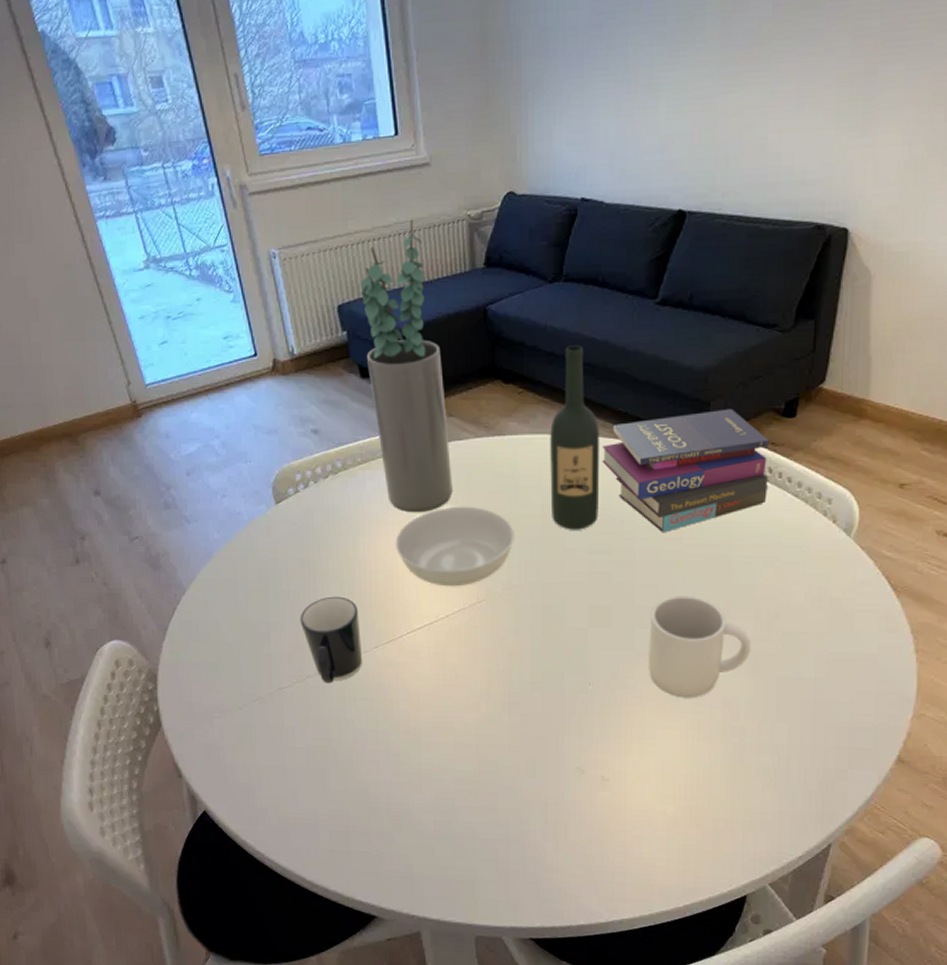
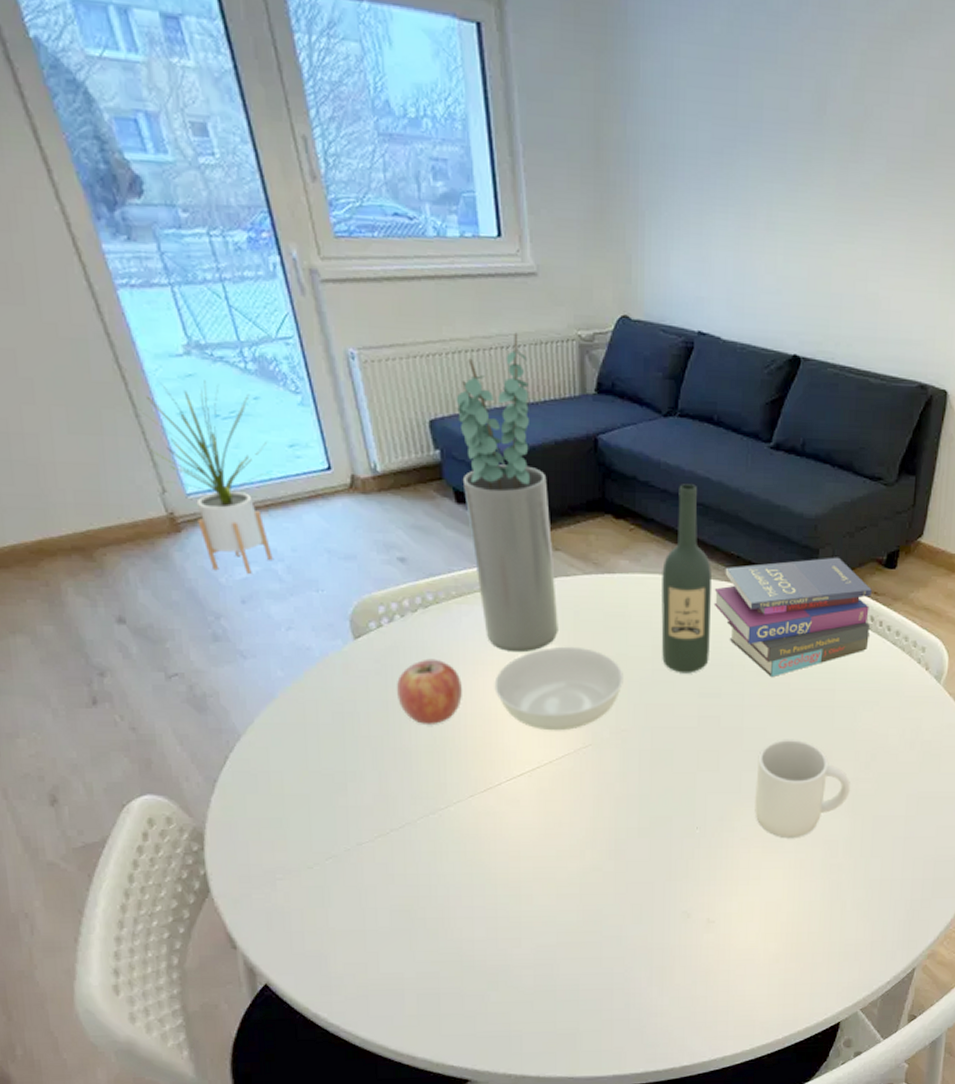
house plant: none [110,288,211,449] -> present [137,380,273,574]
mug: present [300,596,362,684] -> none [383,742,455,837]
apple: none [310,520,367,580] -> present [396,658,462,724]

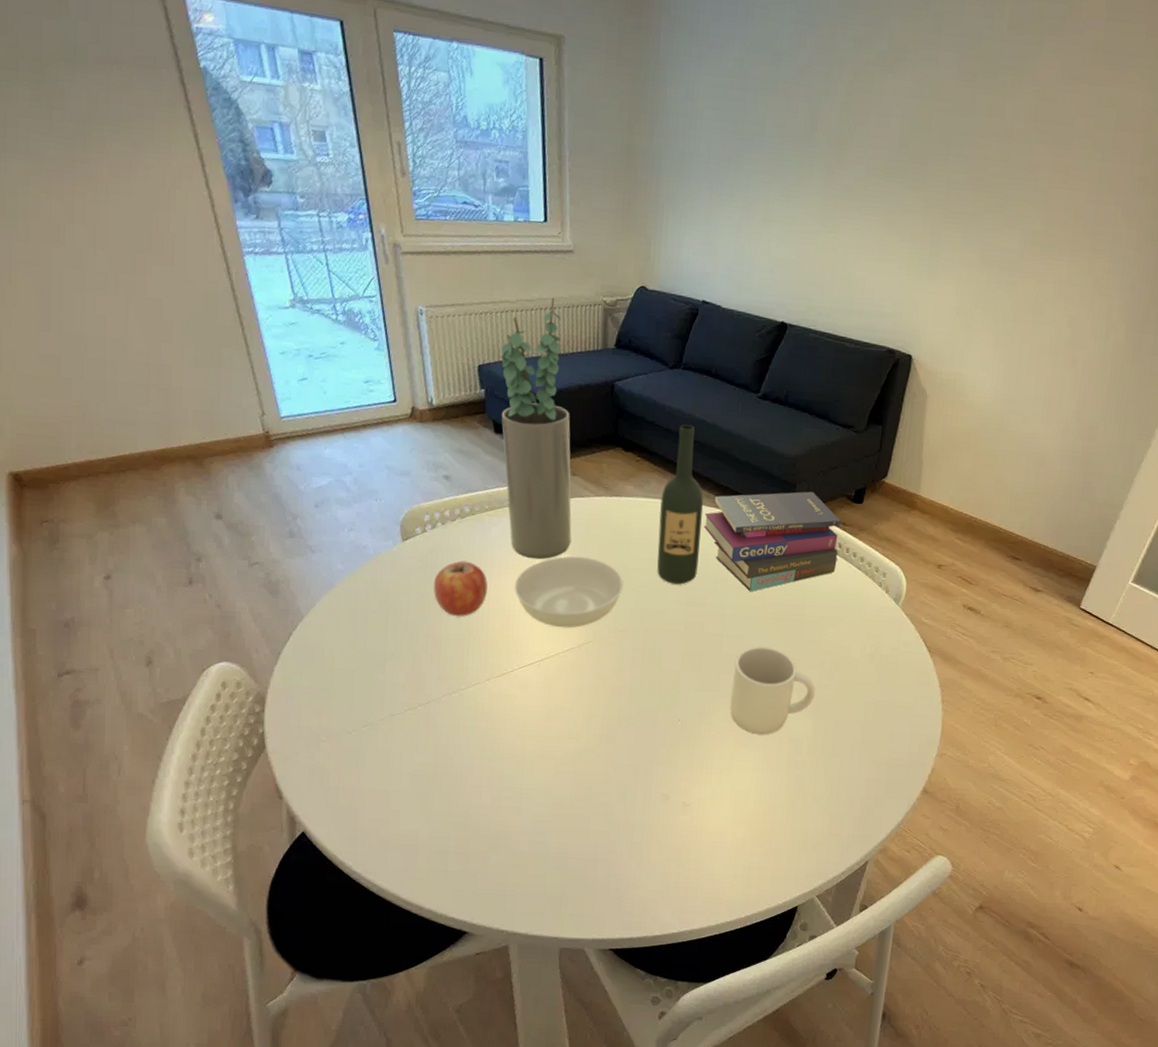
house plant: present [137,380,273,574] -> none [249,327,347,483]

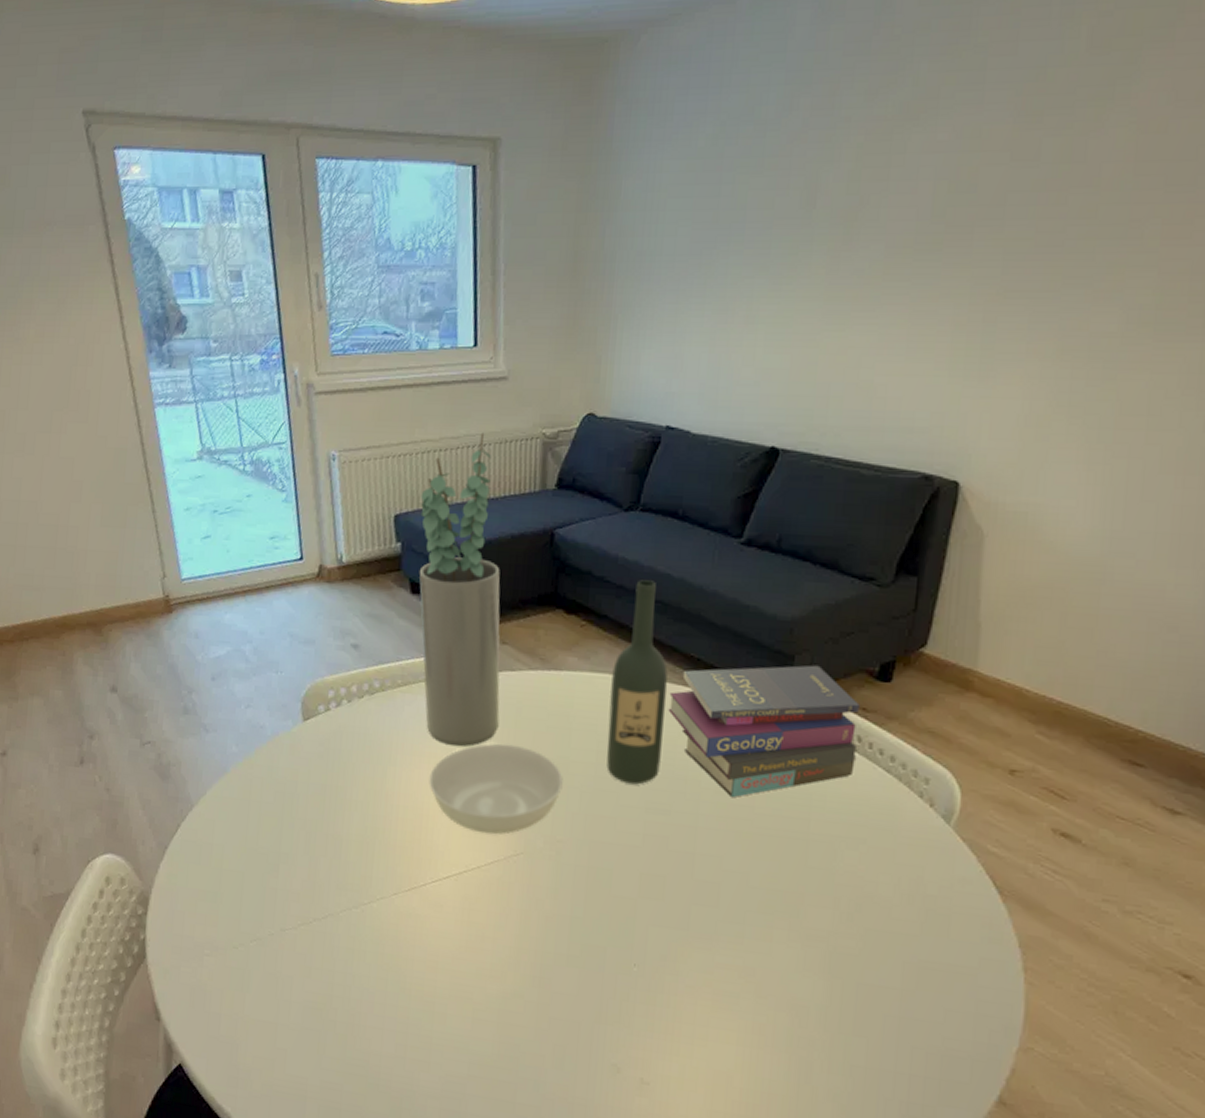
apple: present [433,560,488,616] -> none [335,745,398,814]
mug: present [730,646,815,734] -> none [705,871,827,995]

